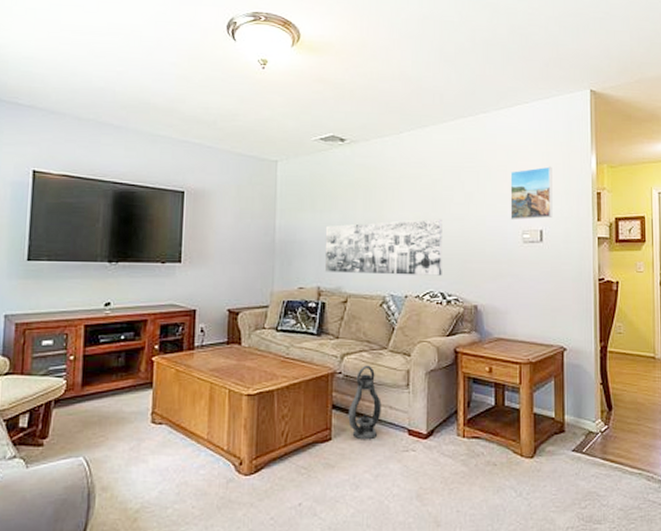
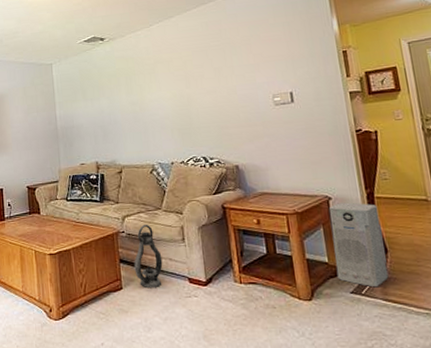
wall art: present [324,218,442,276] -> none [96,93,202,149]
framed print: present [510,166,553,221] -> none [254,34,301,87]
air purifier: none [561,355,610,446] -> present [328,202,389,288]

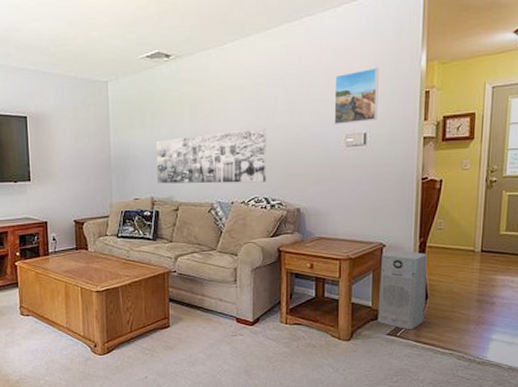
wall art: none [96,93,202,149] -> present [155,128,266,184]
lantern: present [134,224,163,289] -> none [183,264,212,327]
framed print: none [254,34,301,87] -> present [334,67,379,125]

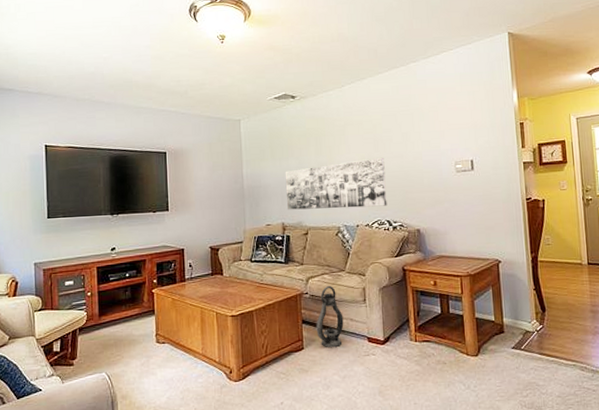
lantern: none [183,264,212,327] -> present [316,285,344,348]
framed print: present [334,67,379,125] -> none [441,103,481,154]
air purifier: present [377,250,427,330] -> none [498,265,545,343]

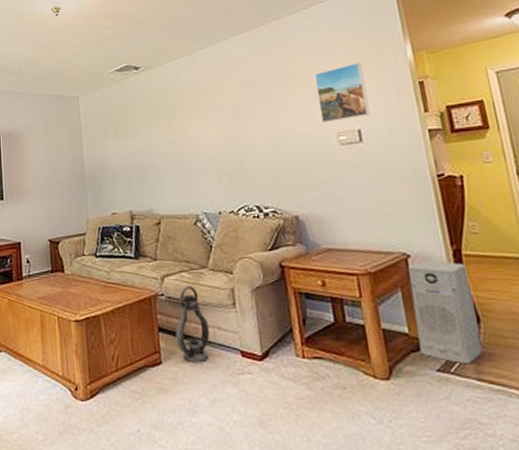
wall art: present [285,157,387,210] -> none [130,131,255,196]
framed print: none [441,103,481,154] -> present [314,62,370,124]
air purifier: none [498,265,545,343] -> present [407,261,483,365]

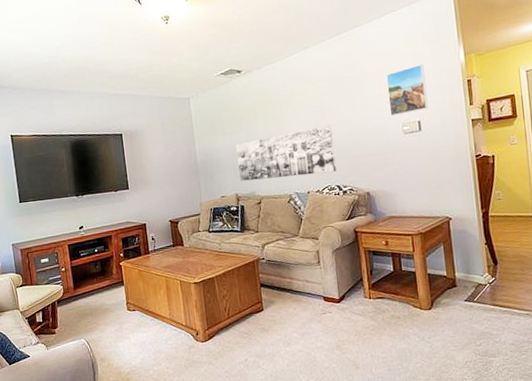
wall art: none [130,131,255,196] -> present [235,124,337,182]
lantern: present [175,285,210,363] -> none [274,250,300,308]
air purifier: present [407,261,483,365] -> none [449,221,497,295]

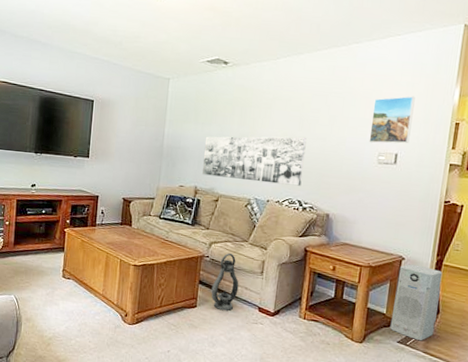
lantern: none [274,250,300,308] -> present [211,253,239,311]
air purifier: none [449,221,497,295] -> present [389,264,443,341]

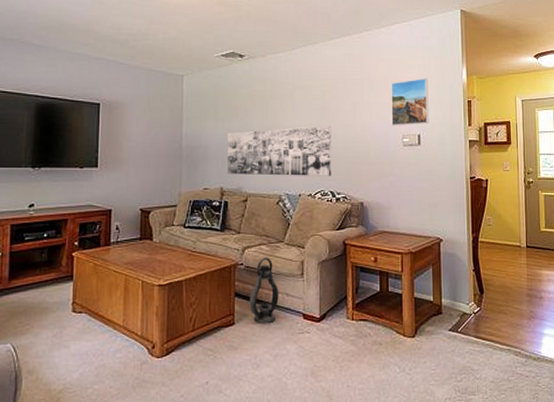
air purifier: present [389,264,443,341] -> none [439,245,482,326]

